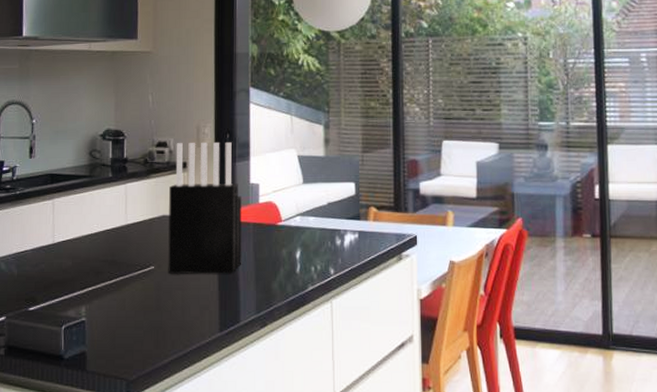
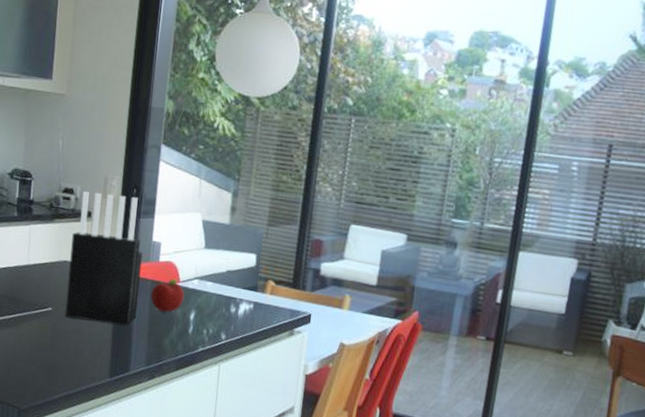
fruit: none [254,218,288,254] -> present [150,278,185,312]

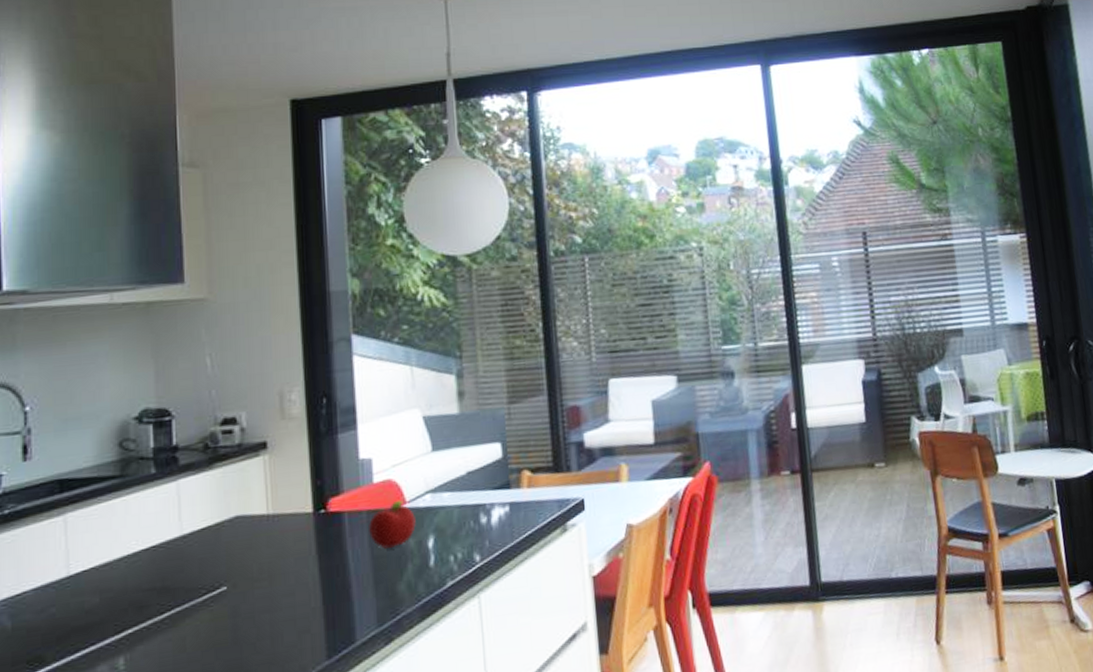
knife block: present [64,191,143,325] -> none [243,409,353,594]

